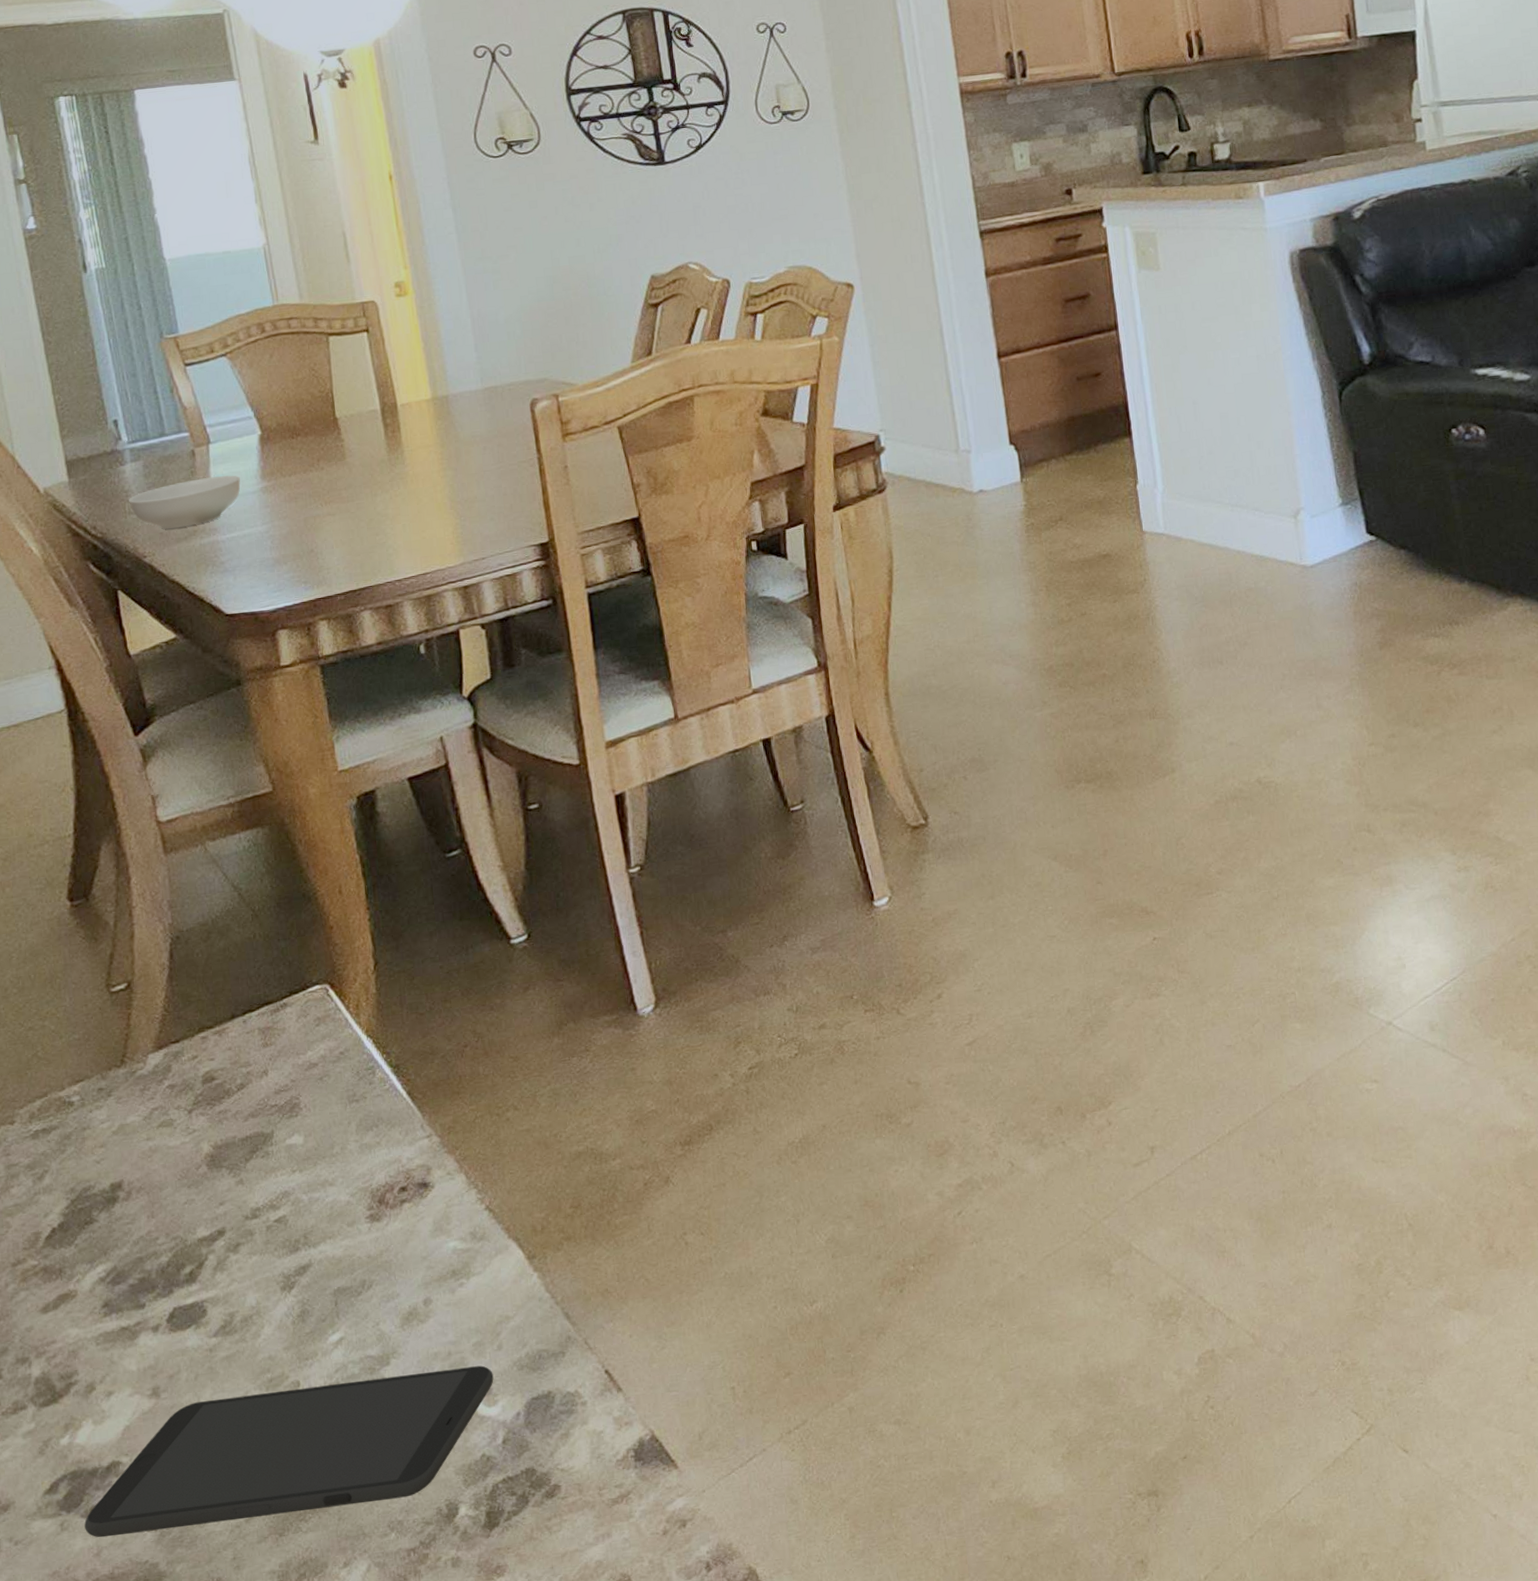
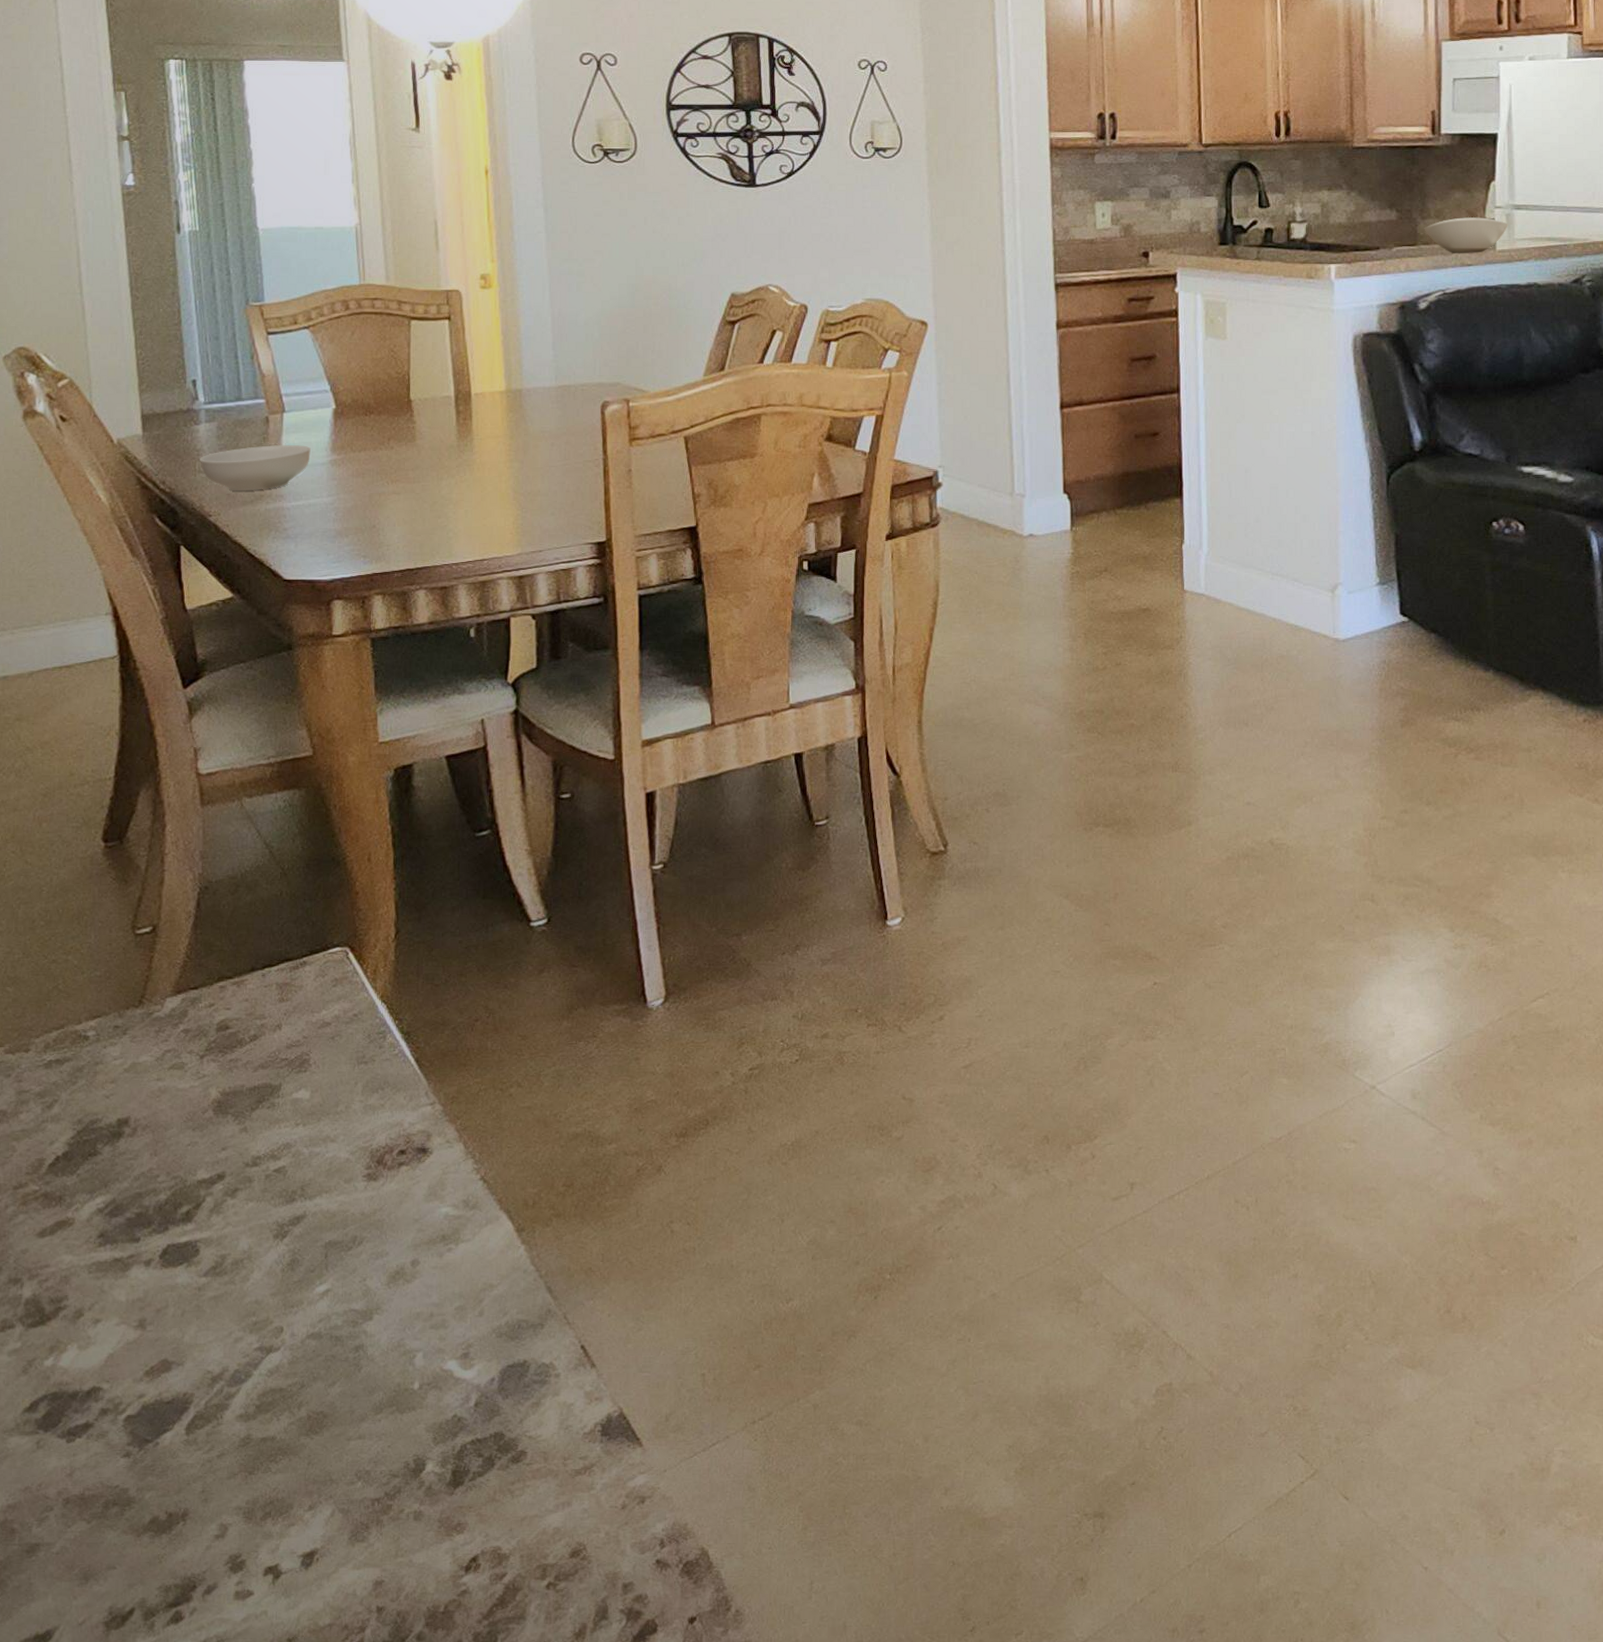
mobile phone: present [84,1365,494,1538] -> none [60,1329,472,1459]
bowl: none [1350,118,1437,158] -> present [1424,217,1509,253]

